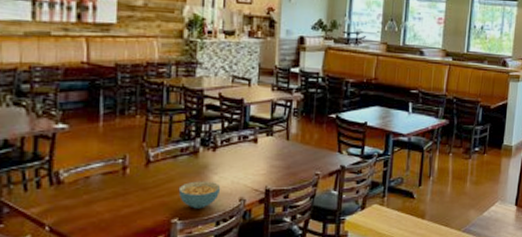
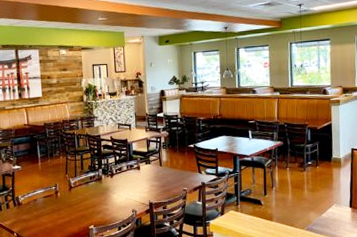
cereal bowl: present [178,181,221,209] -> none [91,198,119,219]

